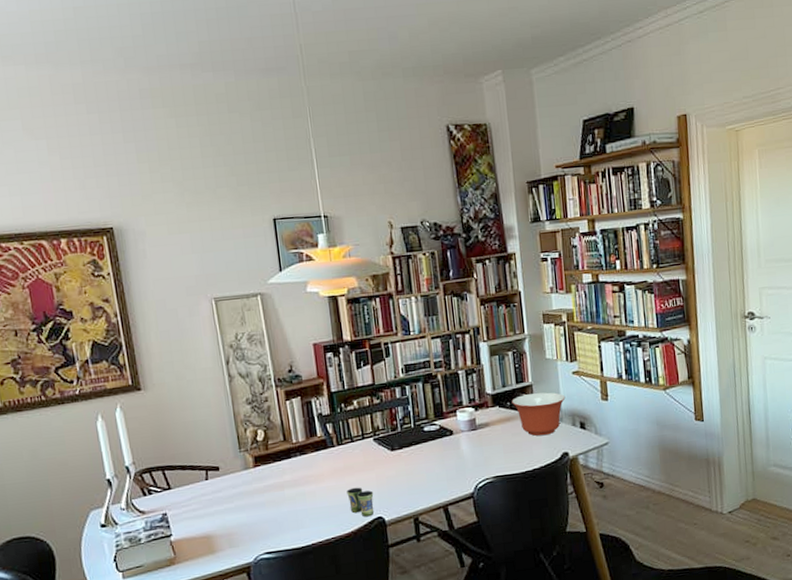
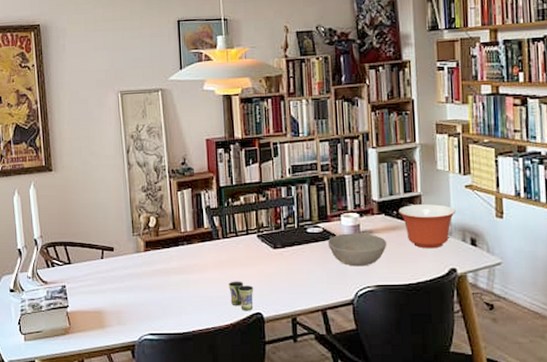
bowl: none [444,426,503,461] -> present [327,233,387,267]

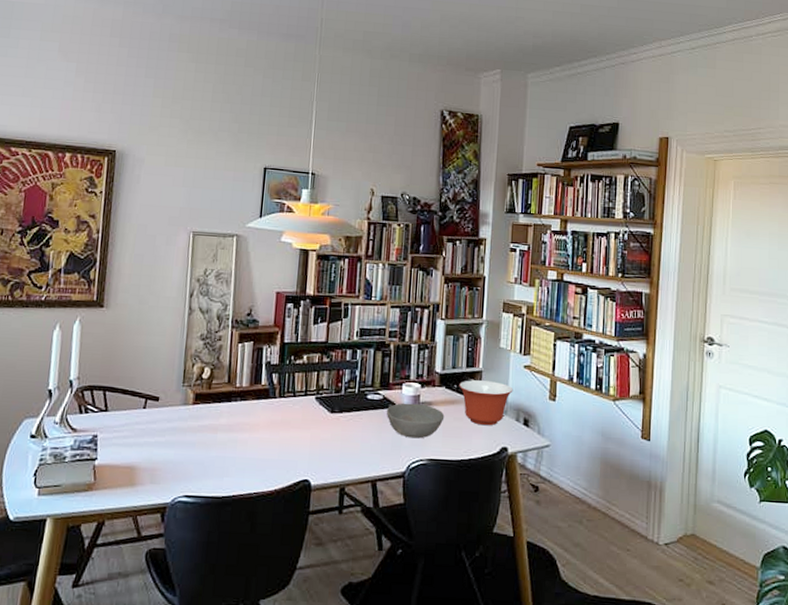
cup: present [228,281,254,311] -> none [278,444,305,477]

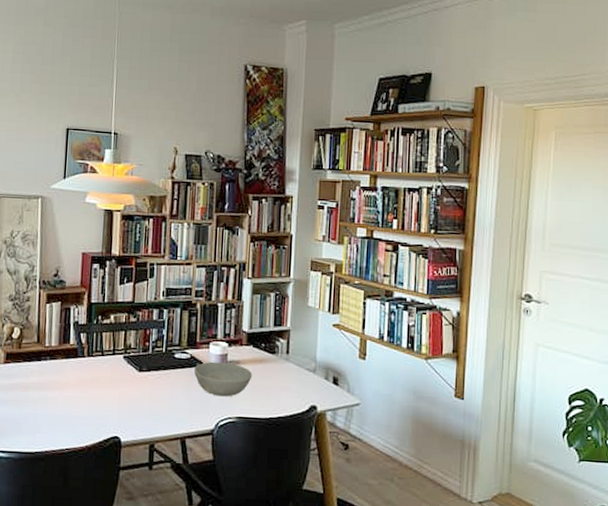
mixing bowl: present [459,380,513,426] -> none [267,339,322,385]

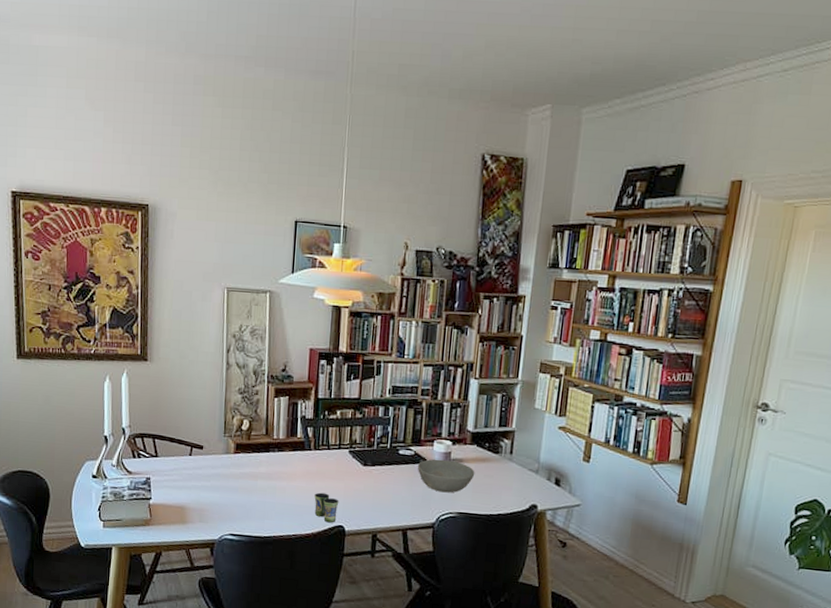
cup: none [88,401,114,434] -> present [314,492,339,523]

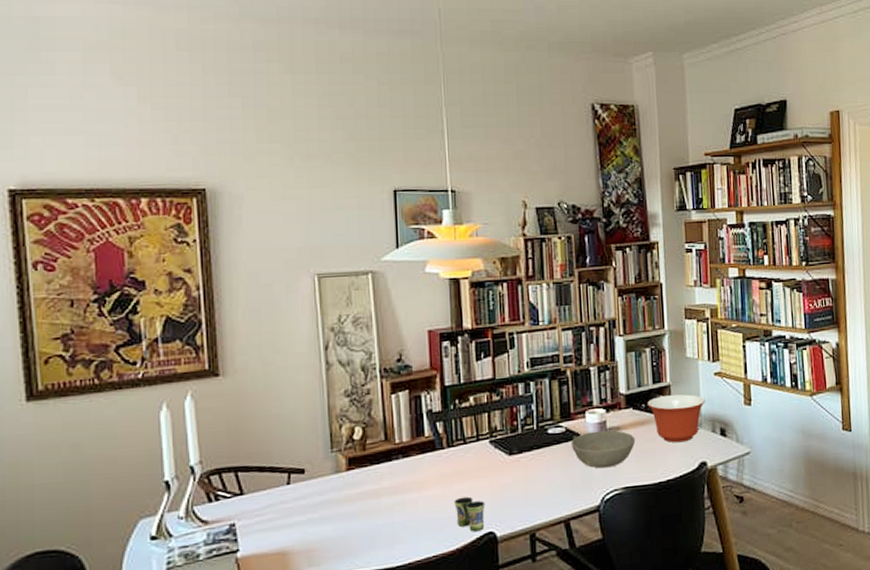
mixing bowl: none [491,439,546,484] -> present [647,394,706,443]

